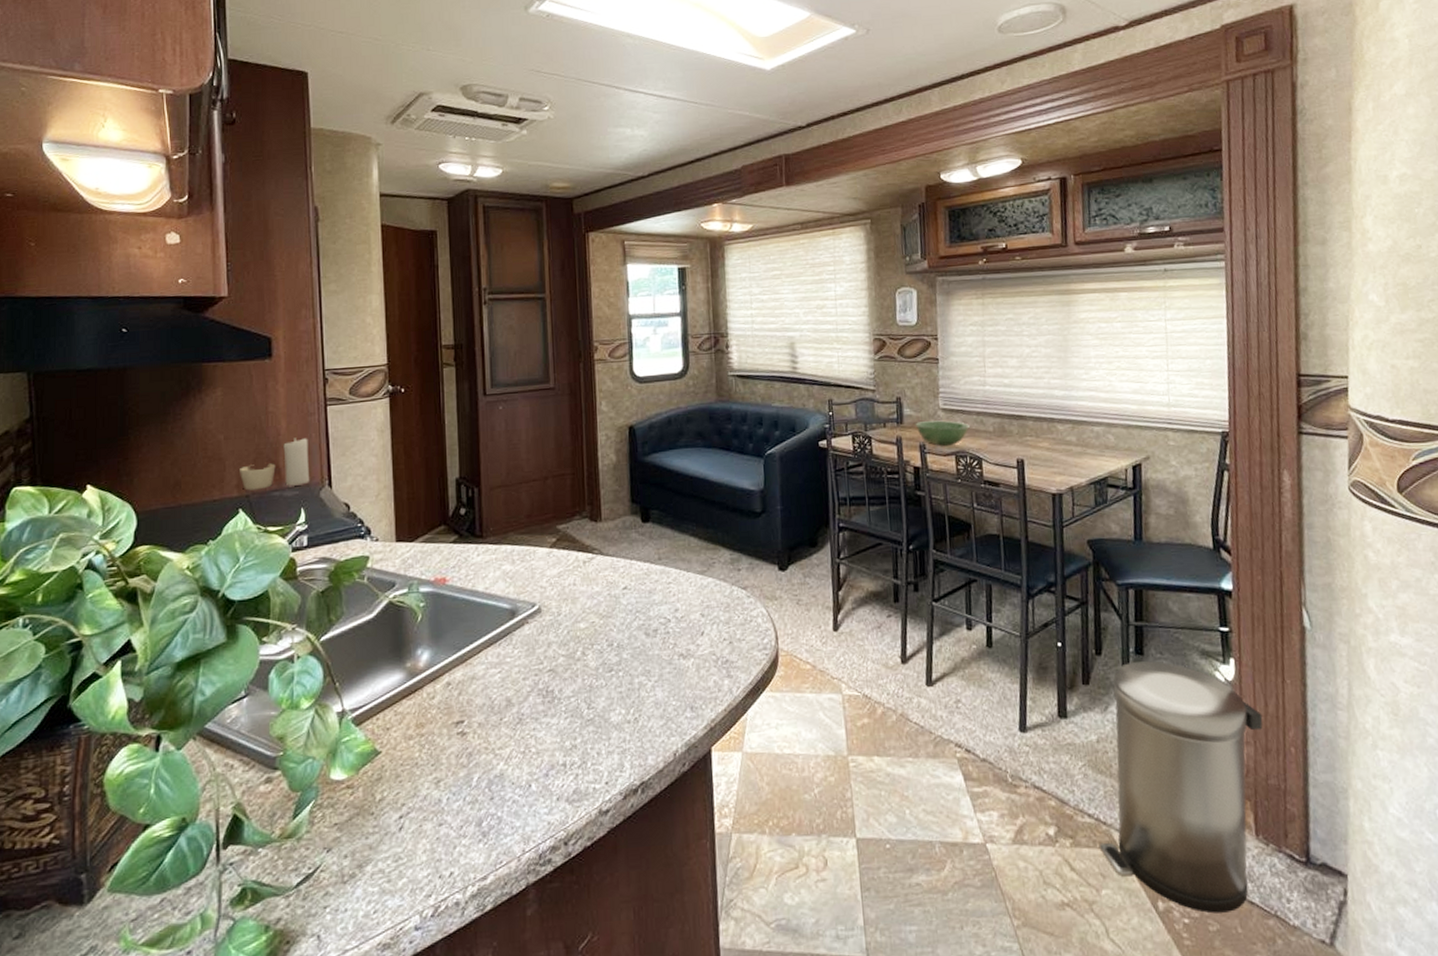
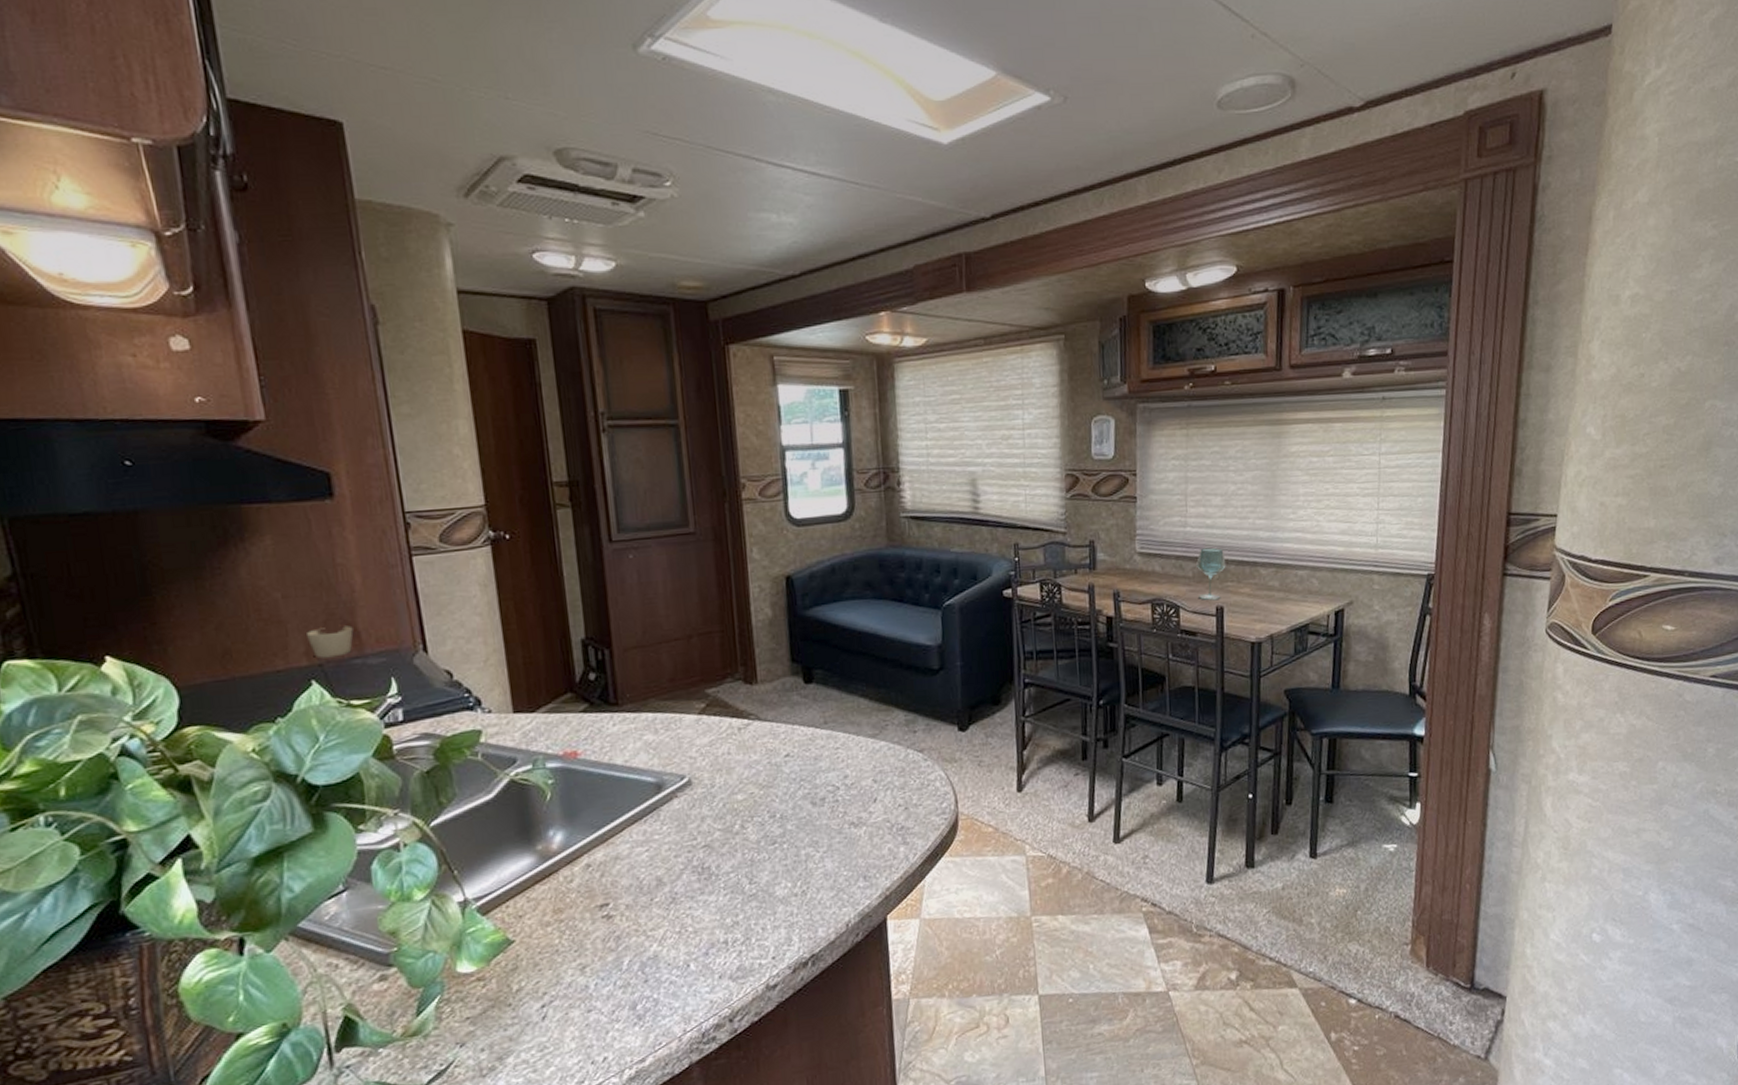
candle: present [283,437,310,486] -> none [360,594,400,653]
bowl: present [915,420,971,446] -> none [1109,565,1169,594]
wine glass: none [996,404,1025,454] -> present [1196,547,1226,601]
pedal bin: present [1099,661,1263,913] -> none [1278,808,1443,1040]

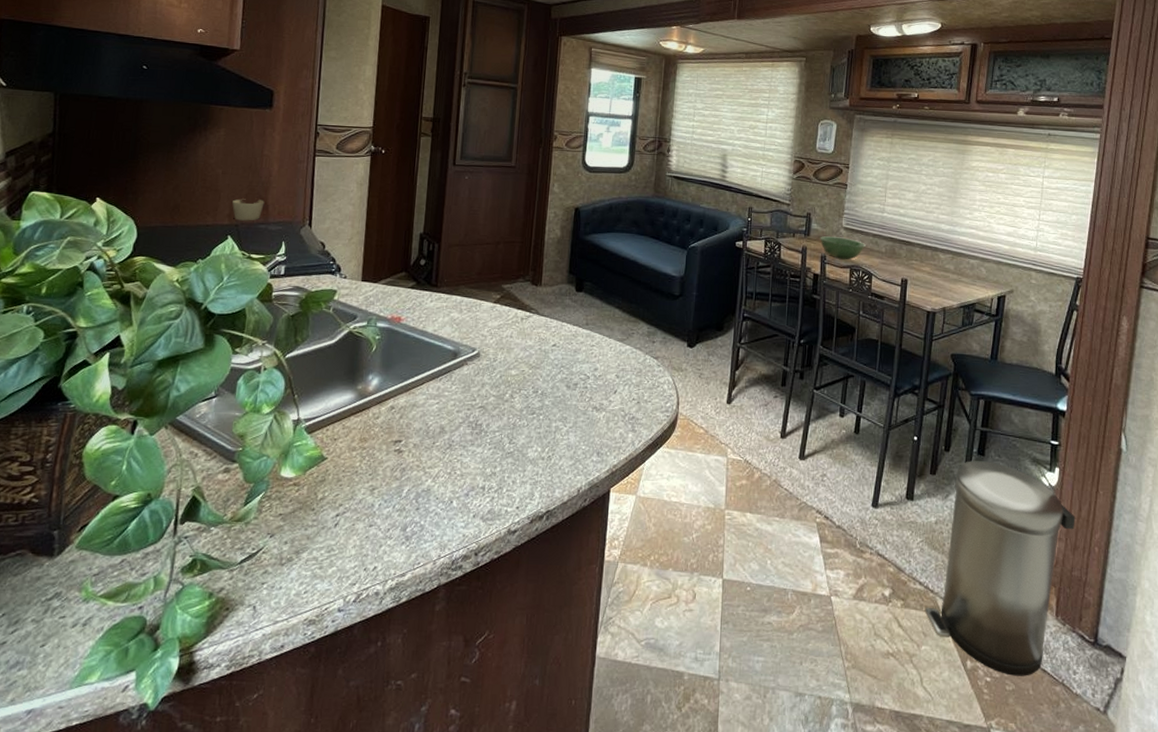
bowl: none [1109,565,1169,594] -> present [820,236,867,260]
wine glass: present [1196,547,1226,601] -> none [888,231,913,274]
pedal bin: none [1278,808,1443,1040] -> present [924,461,1076,676]

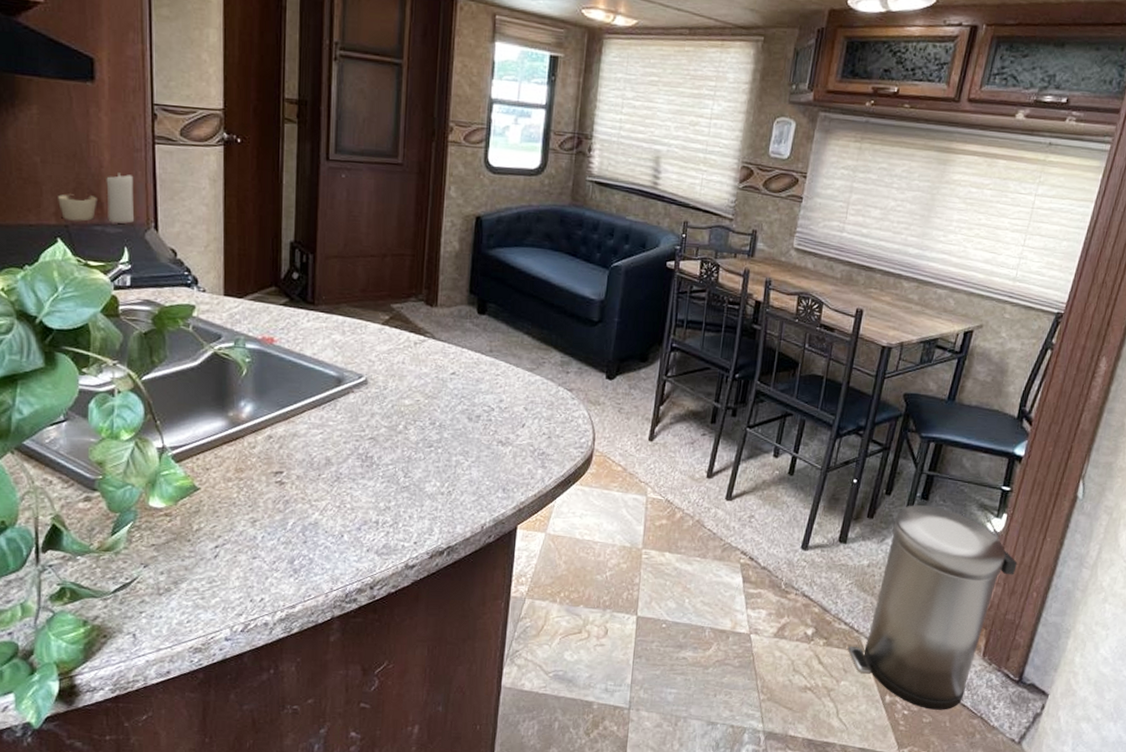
candle: none [271,180,296,222] -> present [106,172,135,224]
bowl: present [820,236,867,260] -> none [765,257,820,286]

